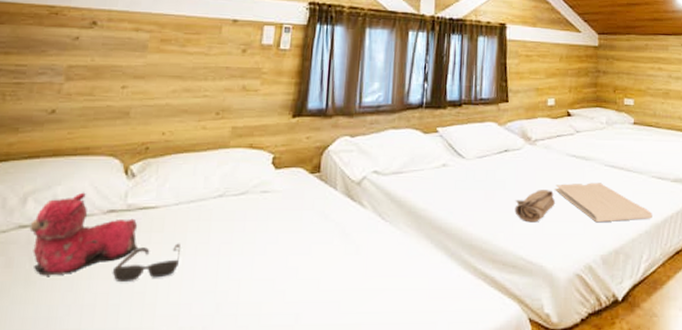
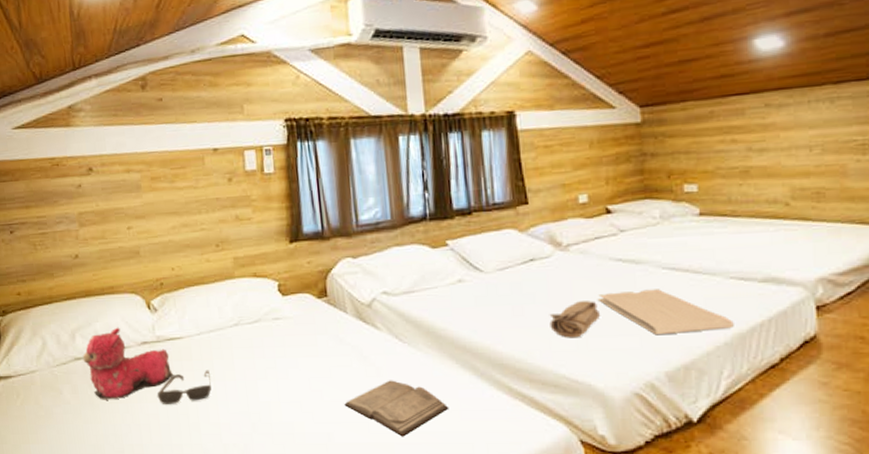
diary: none [318,258,419,317] -> present [344,380,449,437]

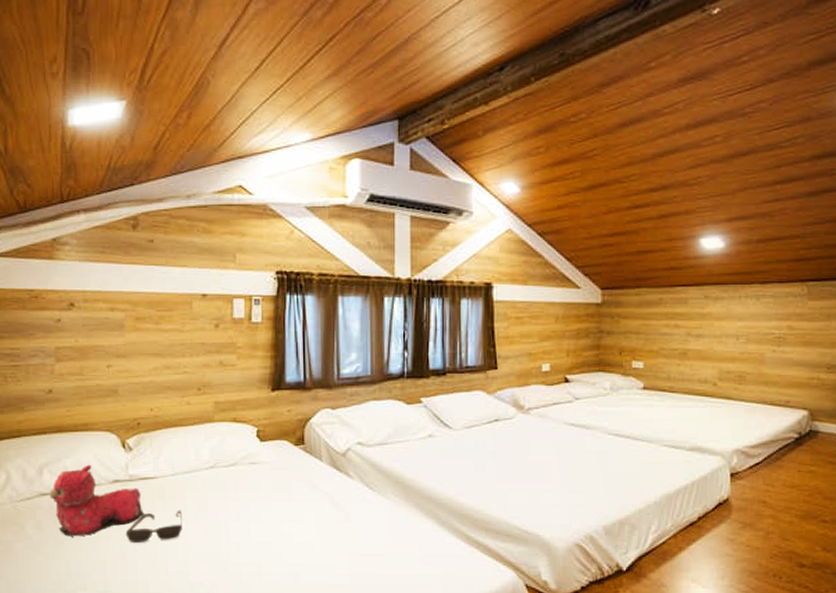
diary: present [344,380,449,437] -> none [313,525,411,579]
towel: present [549,301,600,338] -> none [507,460,552,493]
towel: present [597,289,734,336] -> none [550,452,663,493]

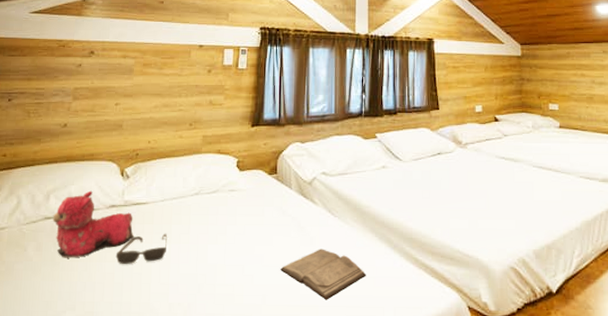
diary: none [313,525,411,579] -> present [280,249,367,300]

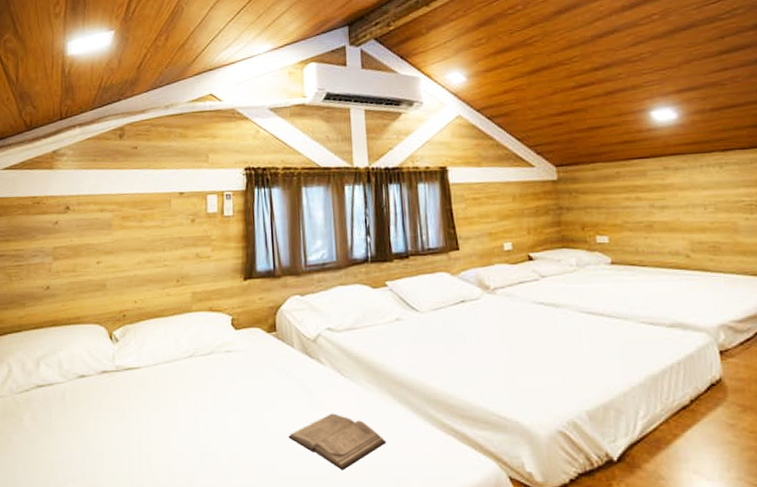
stuffed animal: present [52,190,134,258] -> none [45,356,129,428]
glasses: present [115,233,168,264] -> none [112,399,165,433]

